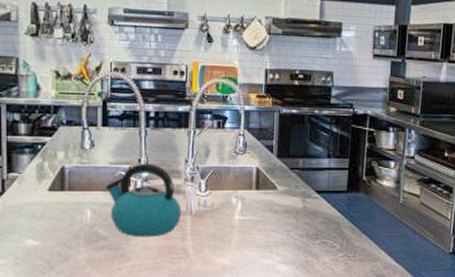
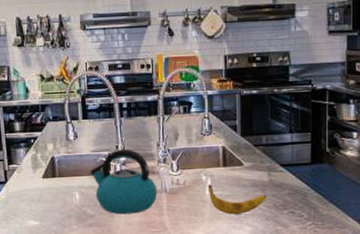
banana: none [237,207,299,242] -> present [208,184,266,215]

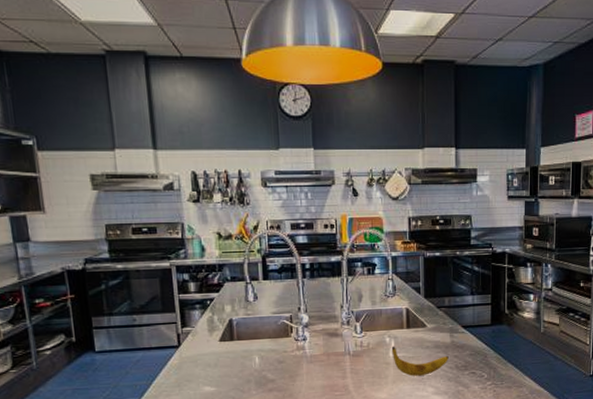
kettle: present [90,148,158,215] -> none [271,310,341,378]

